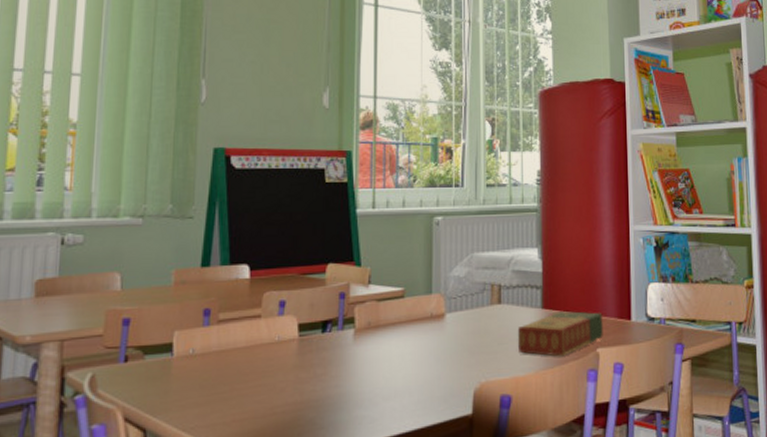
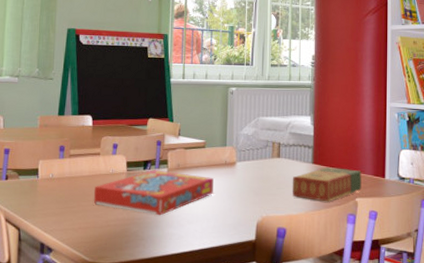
snack box: none [252,332,416,394] -> present [93,170,214,216]

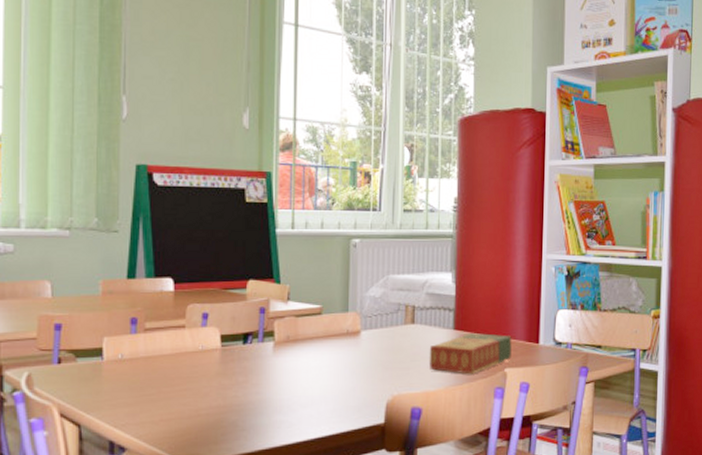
snack box: present [93,170,214,216] -> none [178,344,333,400]

